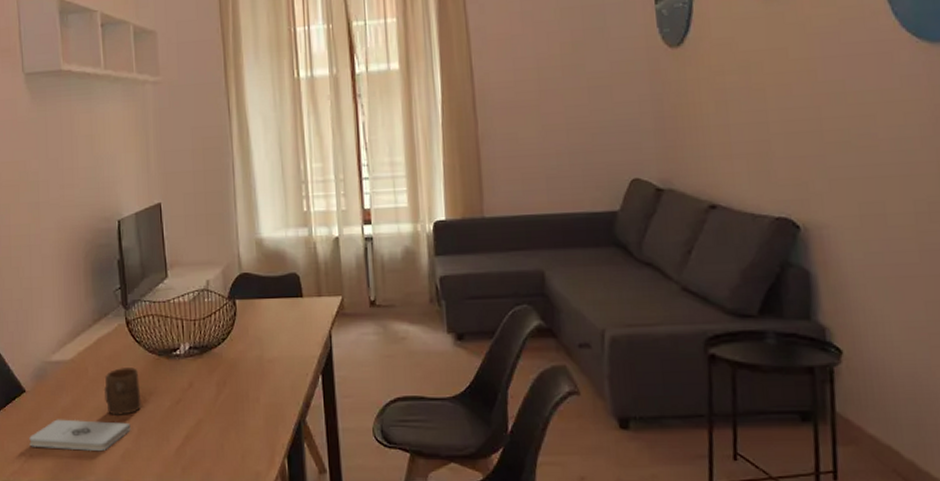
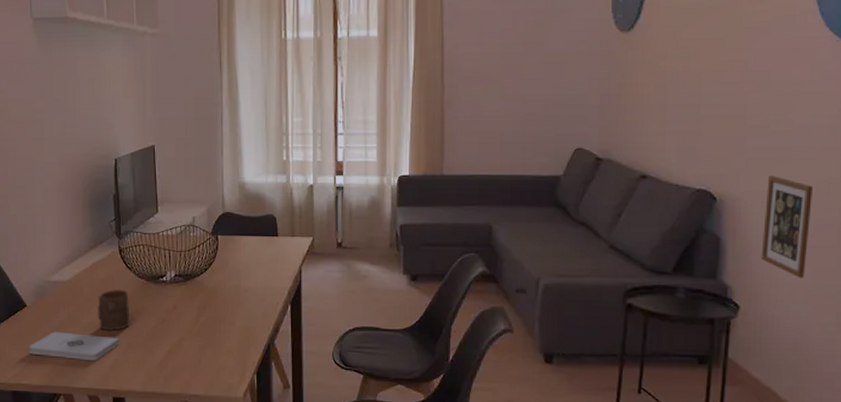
picture frame: none [857,197,915,314] -> present [761,176,812,278]

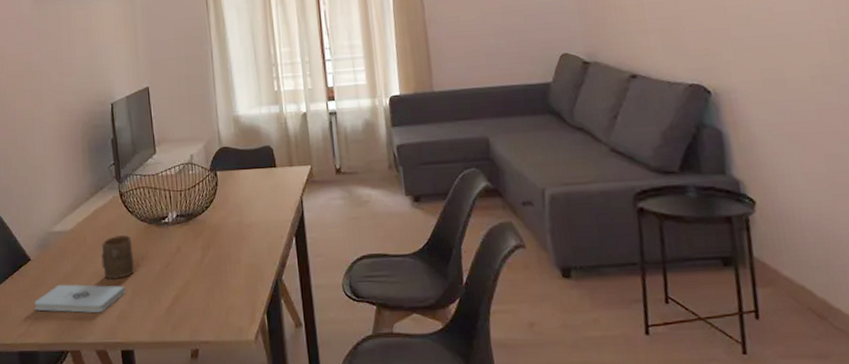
picture frame: present [761,176,812,278] -> none [759,64,817,167]

